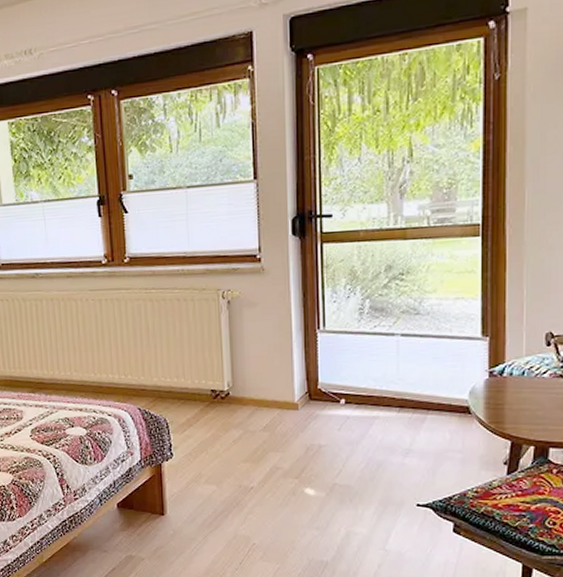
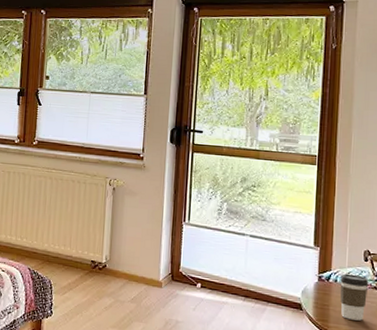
coffee cup: none [516,363,553,417] -> present [340,273,369,321]

